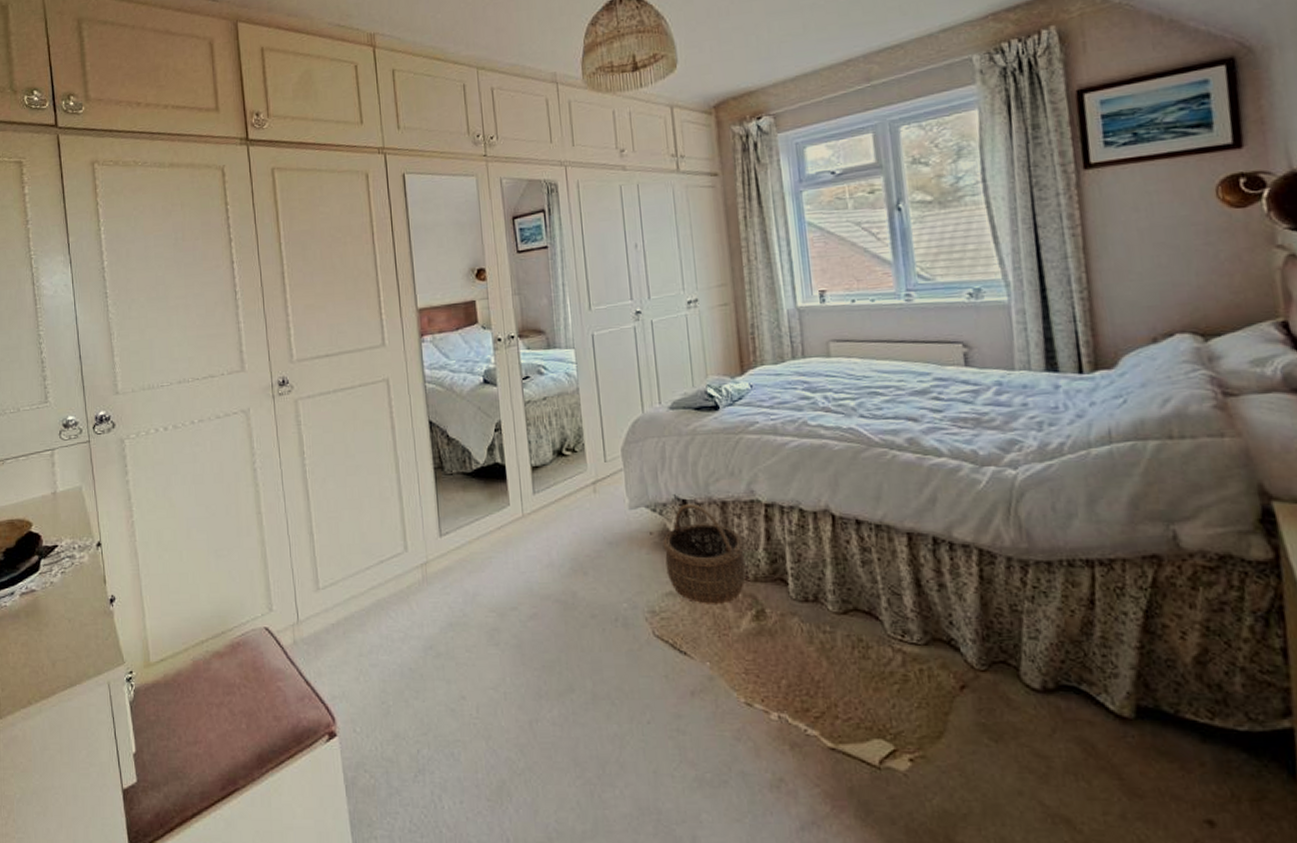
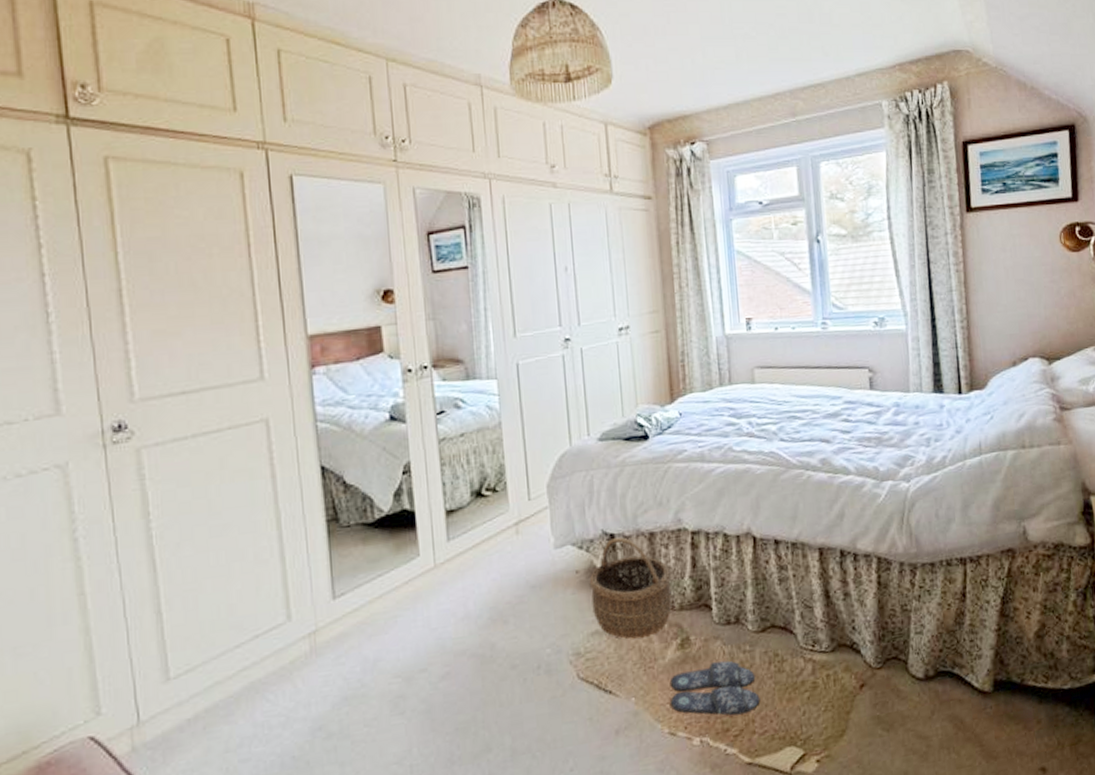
slippers: none [746,639,843,696] -> present [671,660,760,716]

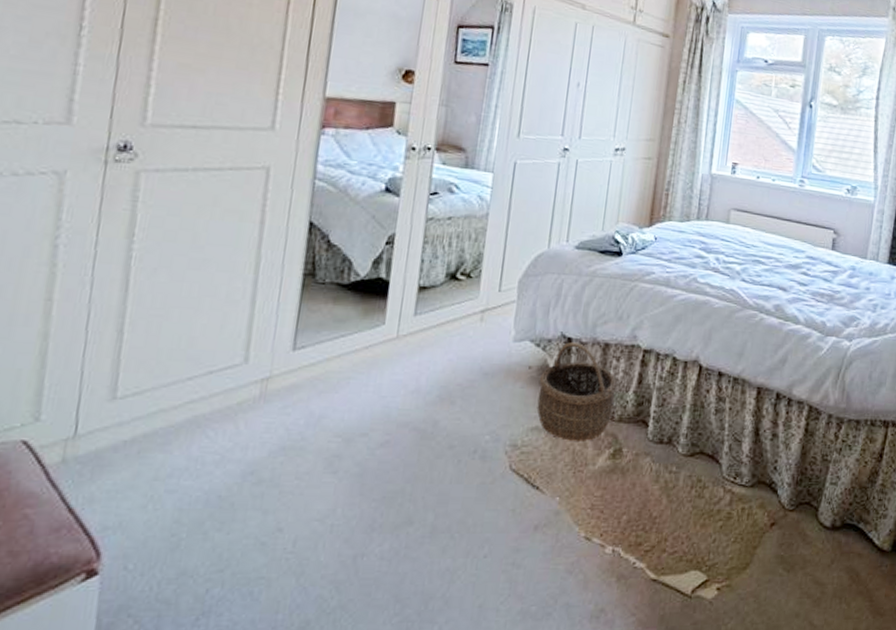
slippers: present [671,660,760,716] -> none [592,477,677,531]

